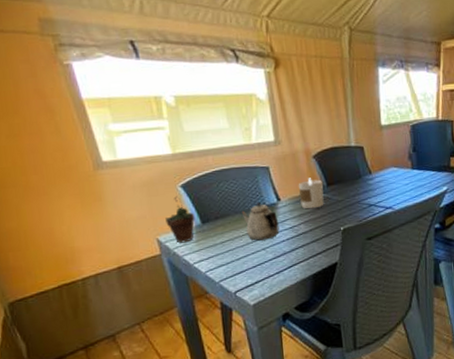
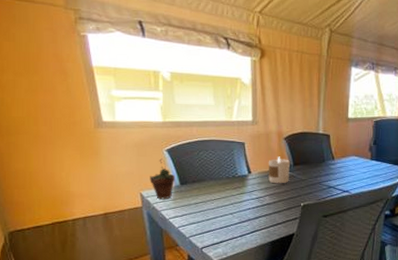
teapot: present [241,202,279,241] -> none [215,173,247,206]

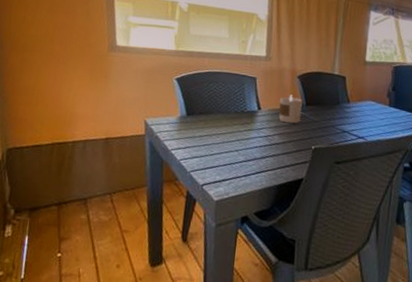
succulent plant: present [150,158,176,200] -> none [156,87,182,129]

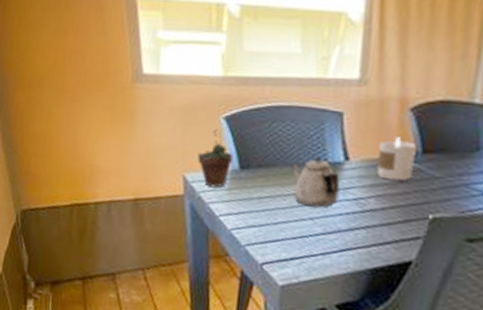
succulent plant: none [156,87,182,129] -> present [197,129,234,188]
teapot: none [223,107,256,143] -> present [292,157,340,208]

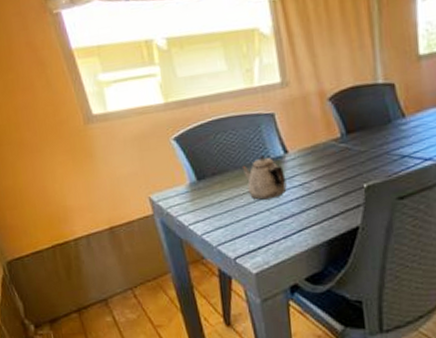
succulent plant: present [197,129,234,188] -> none [158,150,190,203]
candle: present [377,137,417,181] -> none [309,124,343,163]

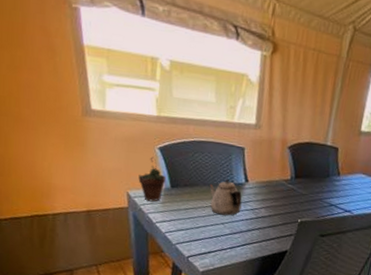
succulent plant: none [158,150,190,203] -> present [138,157,166,202]

